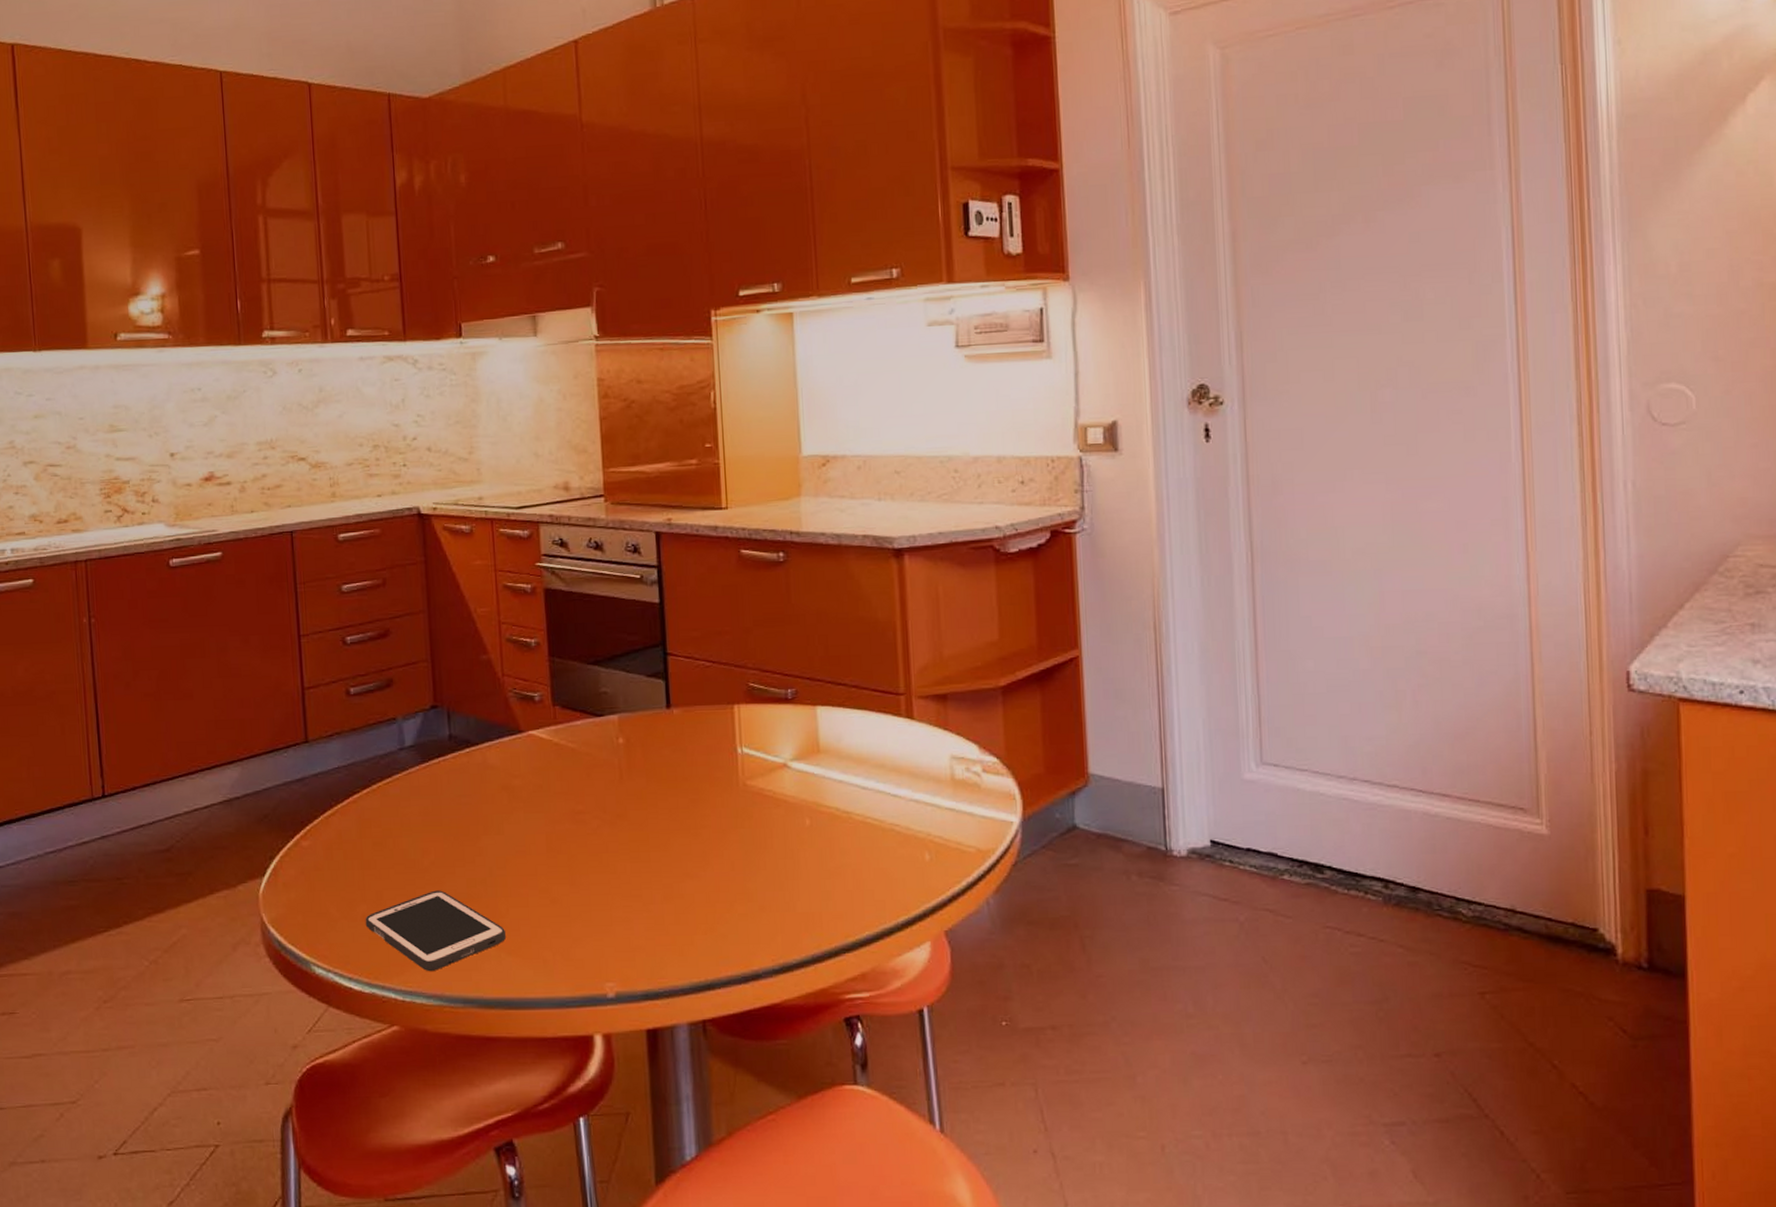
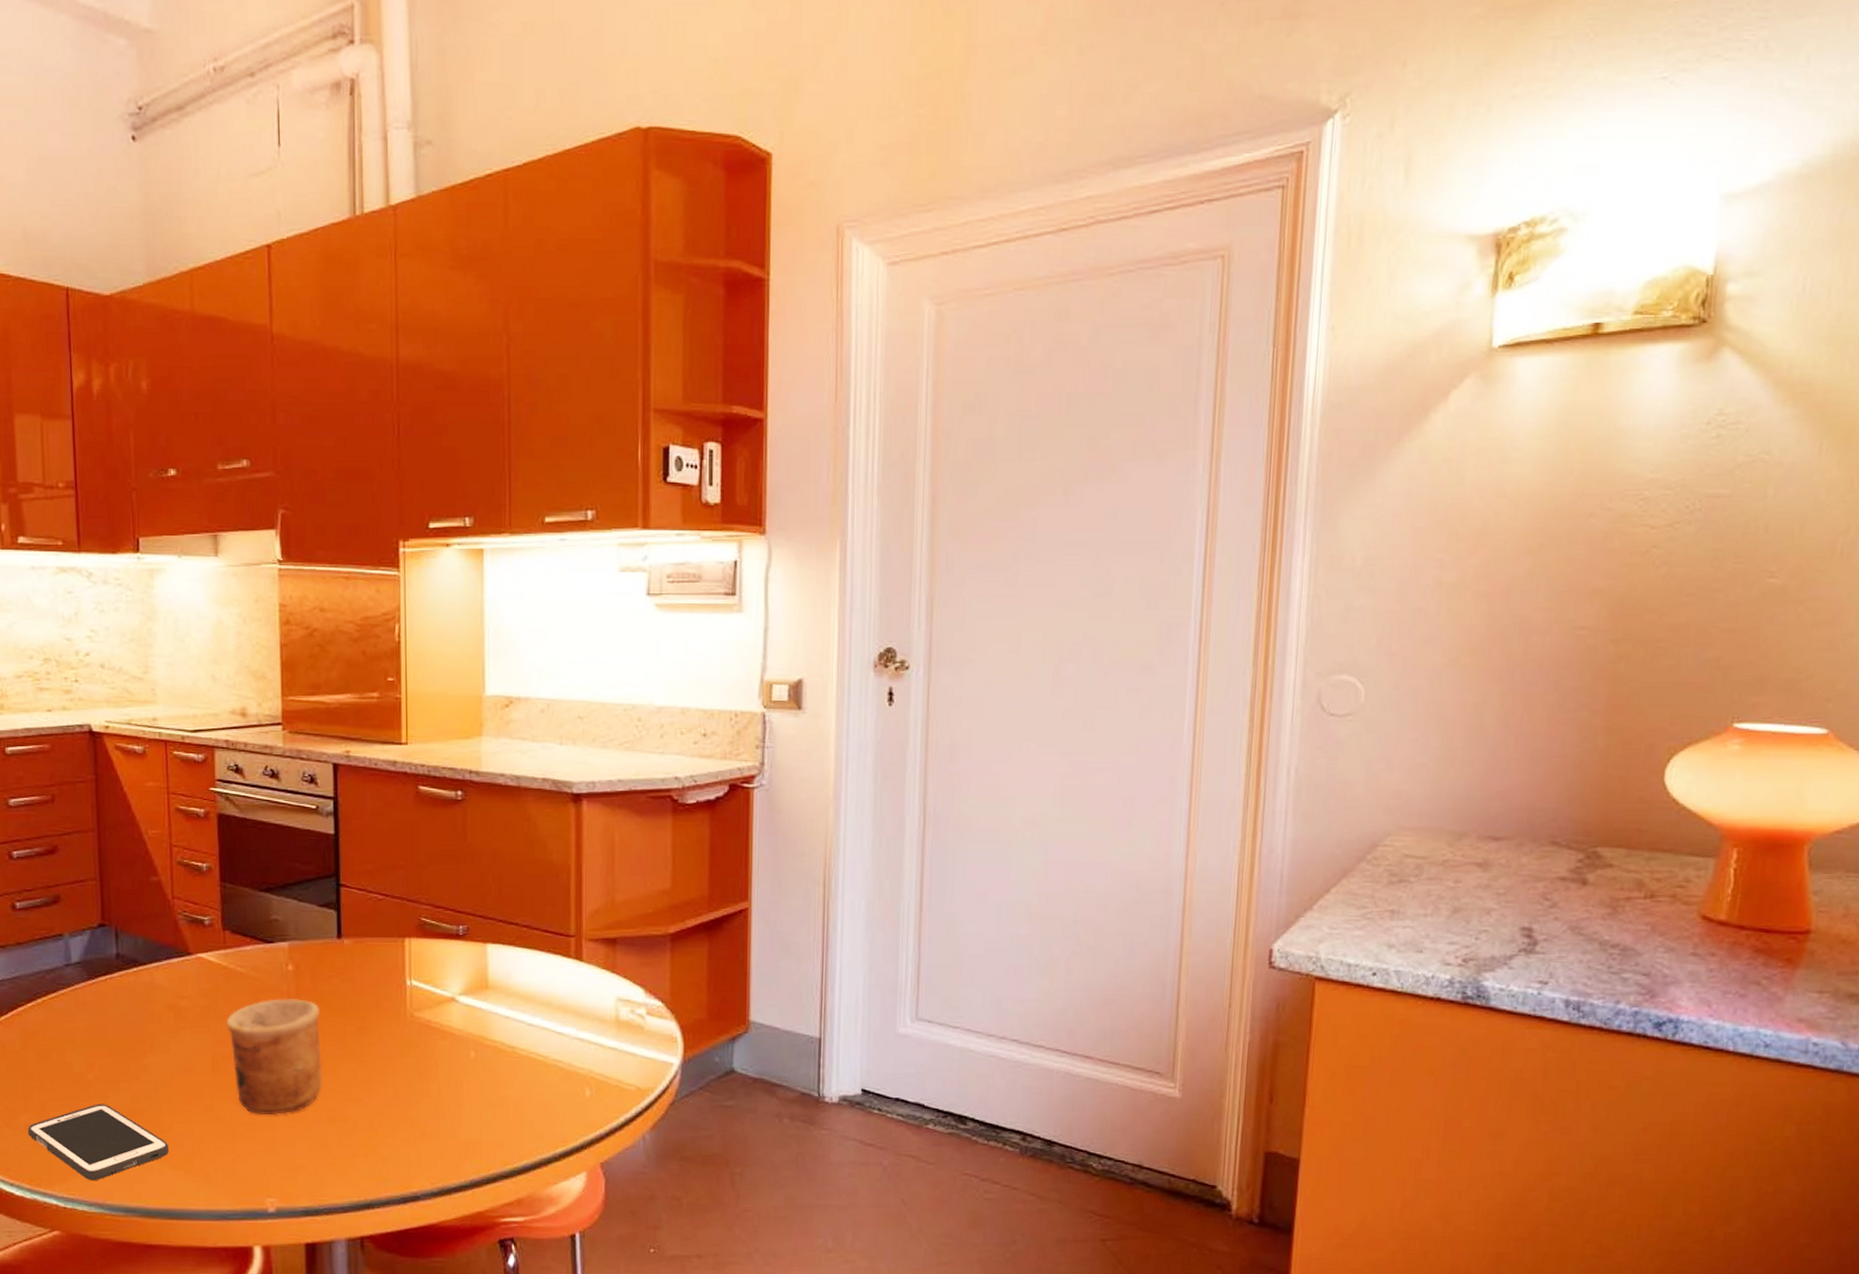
cup: none [559,773,658,896] -> present [226,999,323,1116]

